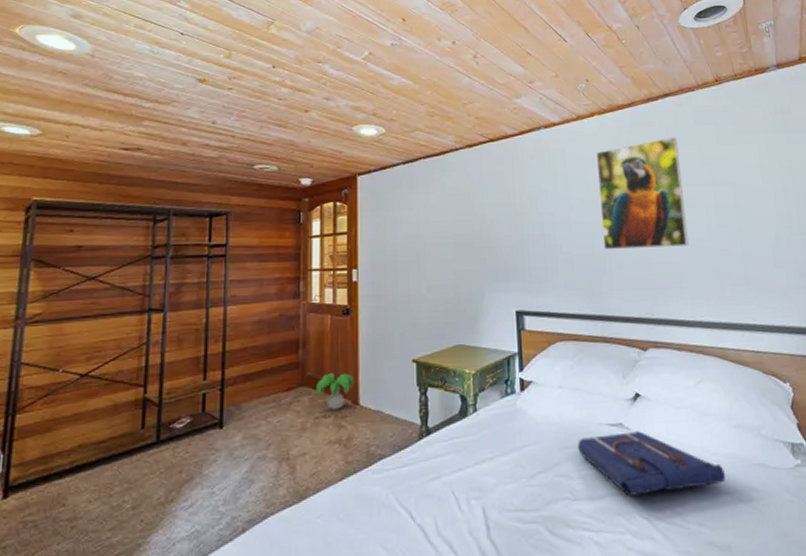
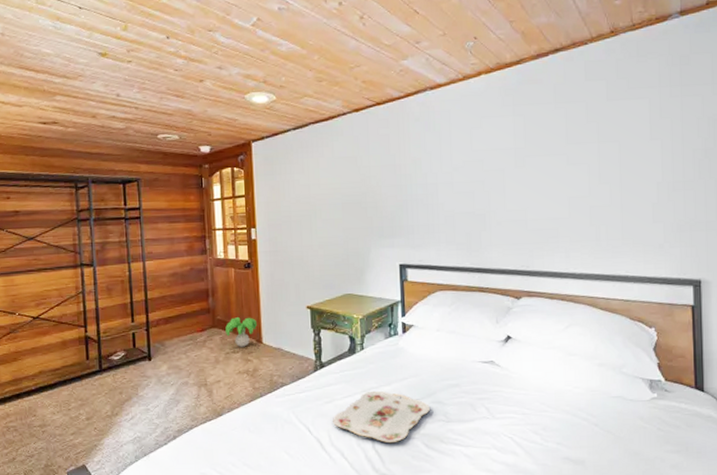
serving tray: none [440,462,553,531] -> present [333,390,430,444]
tote bag: present [578,431,726,498] -> none [452,367,585,421]
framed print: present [596,136,689,250] -> none [481,93,569,208]

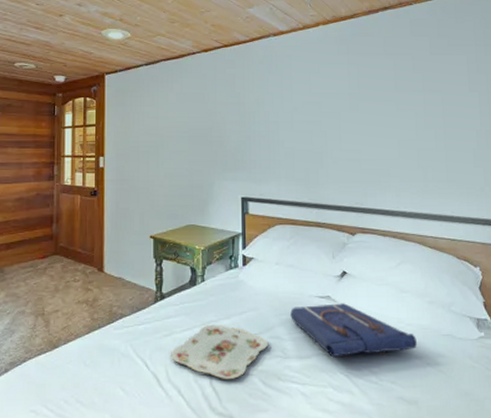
decorative plant: present [225,317,258,347] -> none [67,245,100,276]
tote bag: none [452,367,585,421] -> present [290,303,417,358]

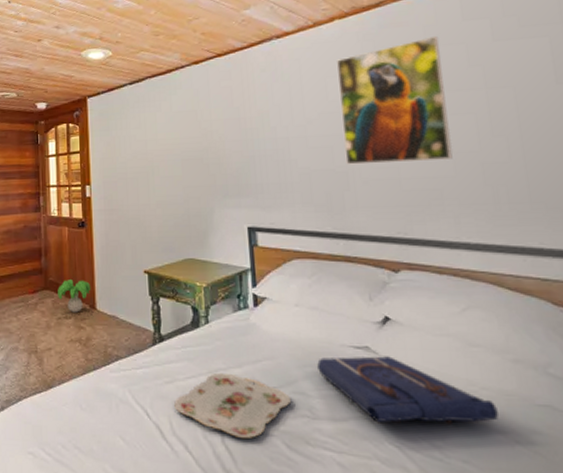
decorative plant: none [67,245,100,276] -> present [58,280,91,313]
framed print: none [319,46,398,147] -> present [337,35,453,165]

